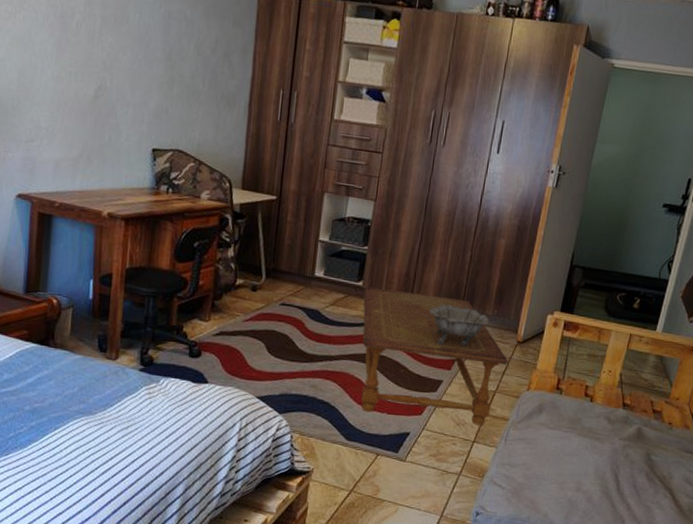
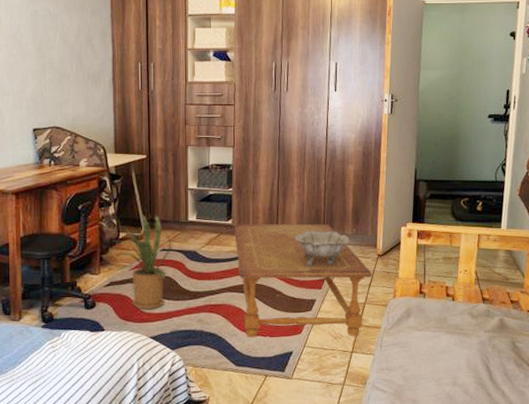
house plant: none [228,262,294,367] -> present [112,215,172,310]

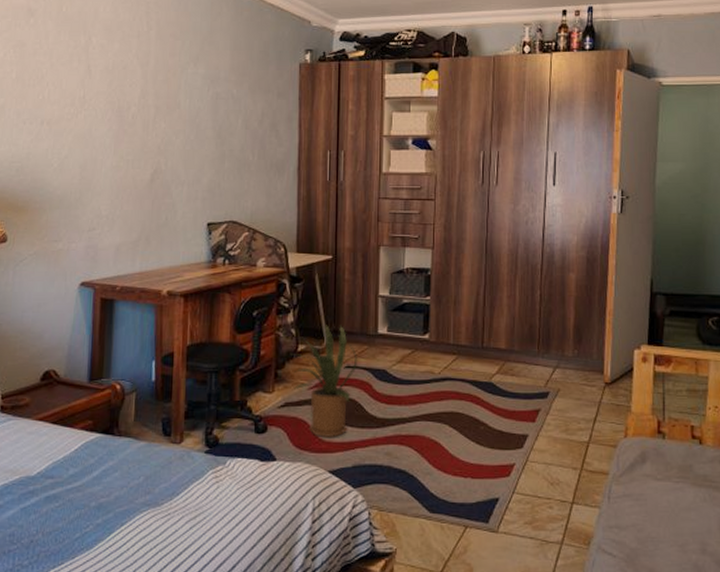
coffee table: present [234,223,373,338] -> none [431,339,599,483]
decorative bowl: present [294,230,350,268] -> none [503,349,571,395]

